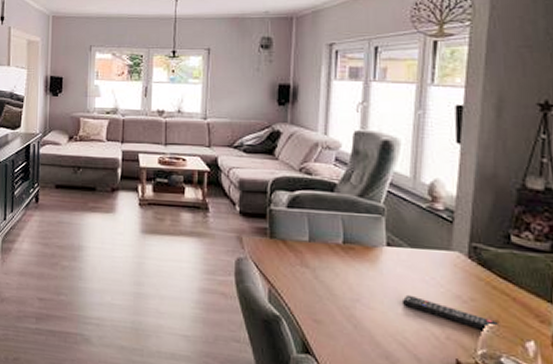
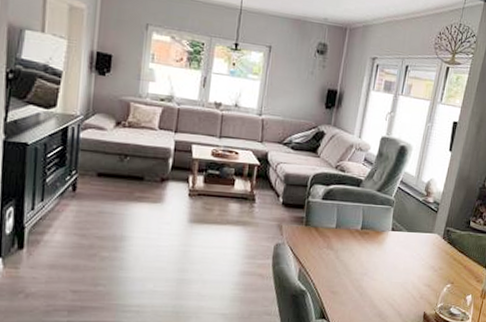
remote control: present [401,294,500,332] -> none [395,267,454,291]

